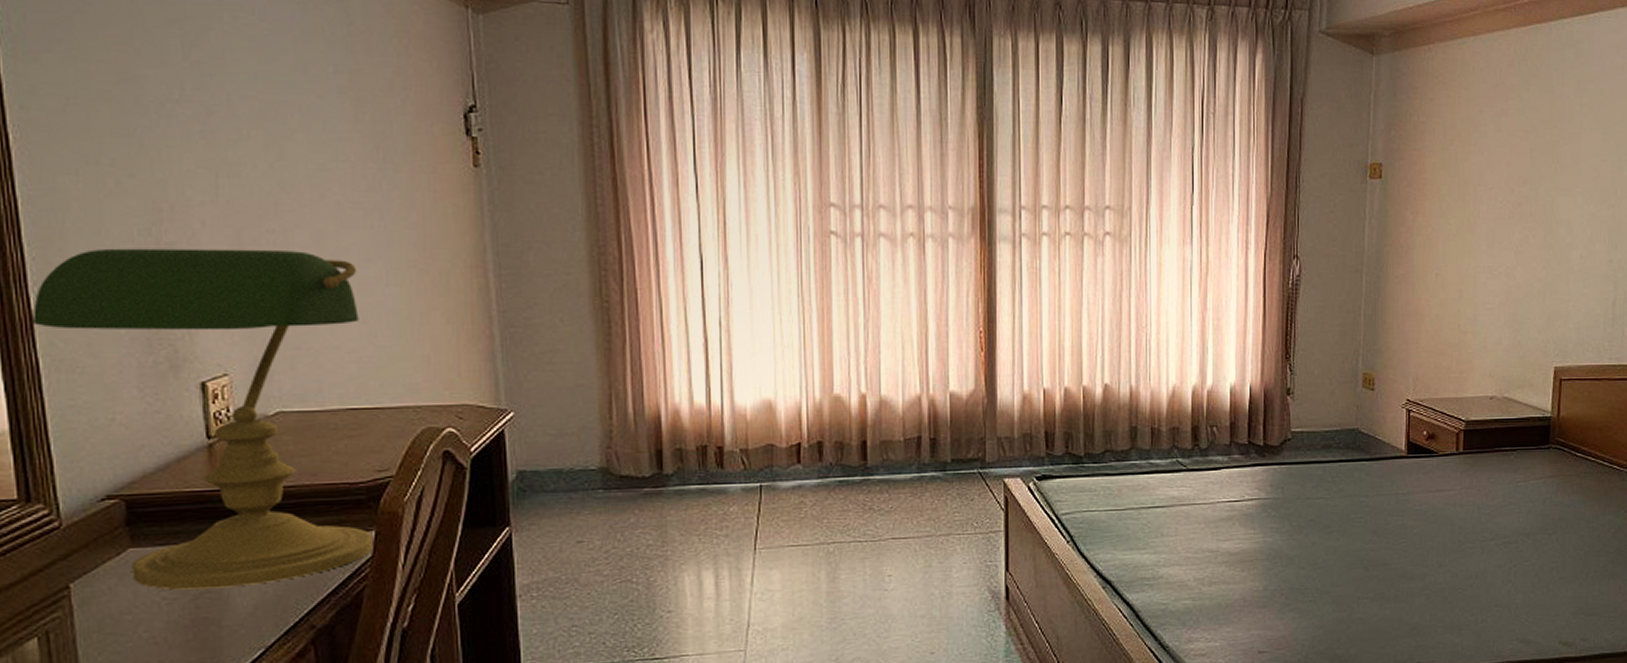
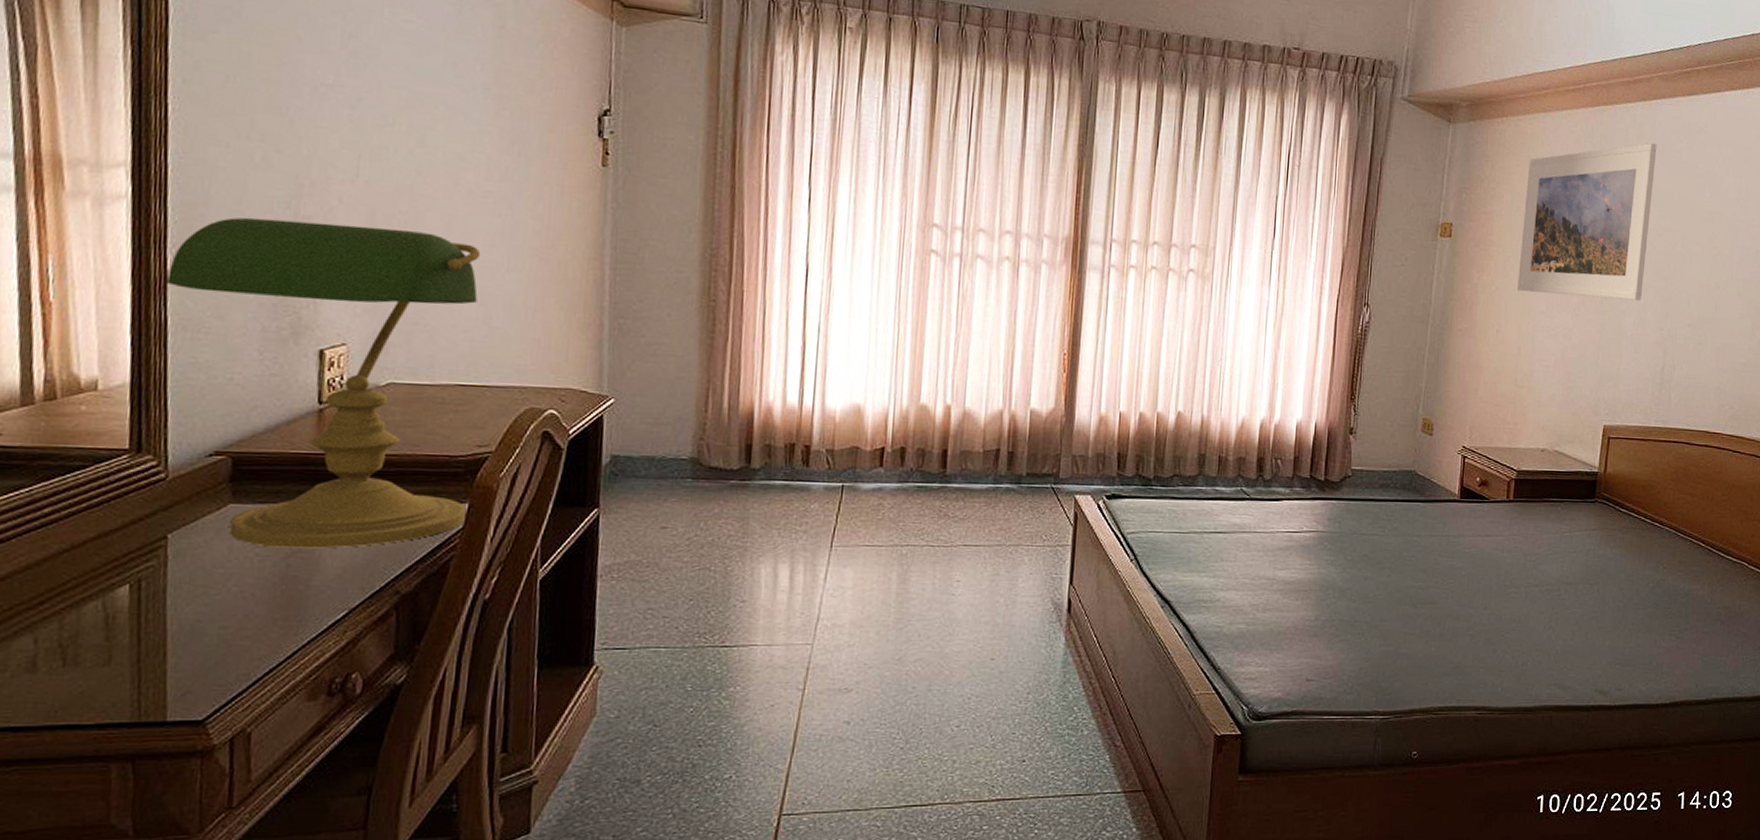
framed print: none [1455,60,1597,233] -> present [1517,143,1657,302]

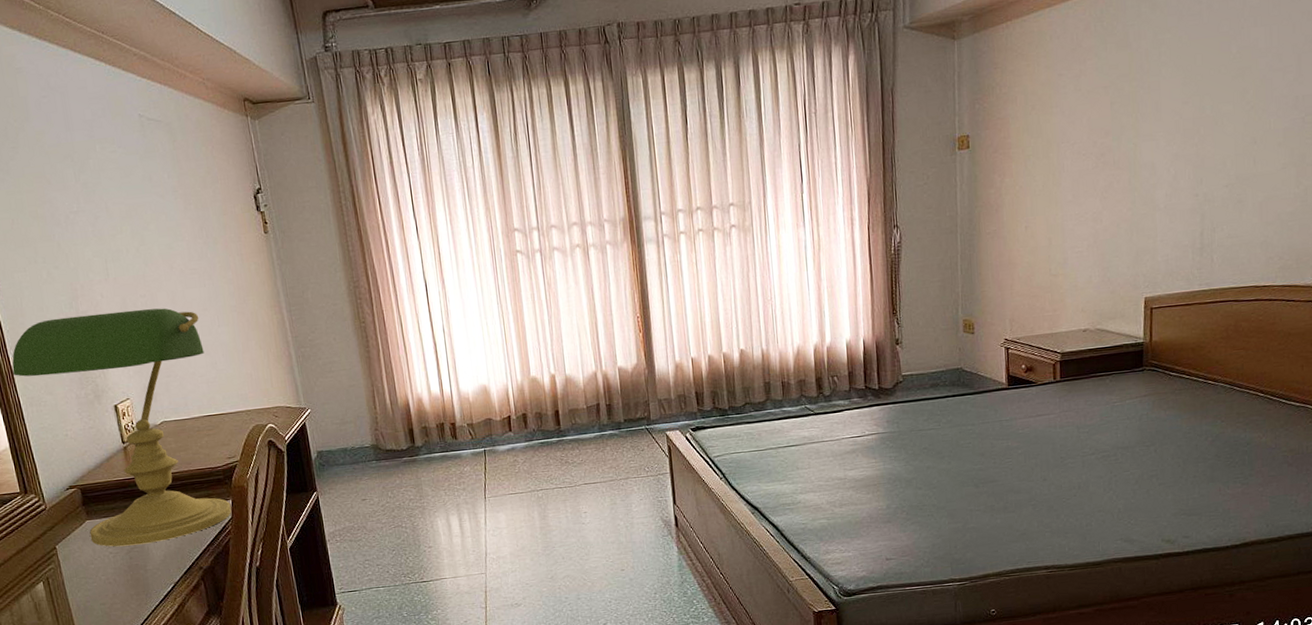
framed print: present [1517,143,1657,302] -> none [1039,11,1174,187]

